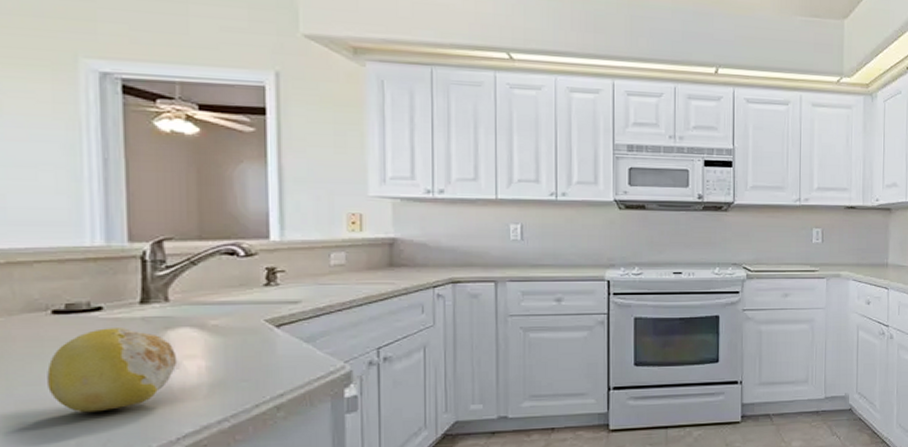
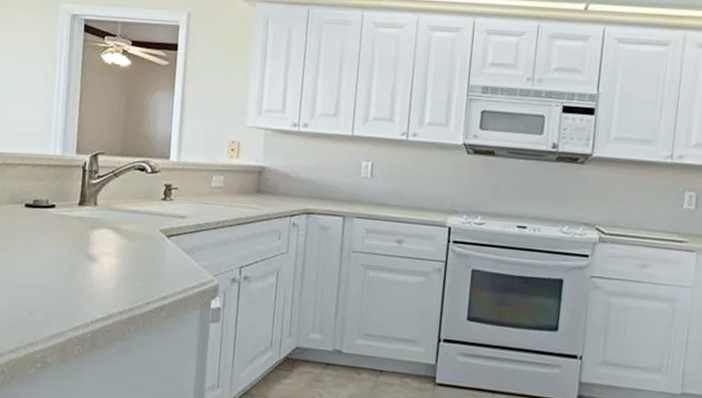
fruit: present [47,328,178,413] -> none [17,222,98,290]

